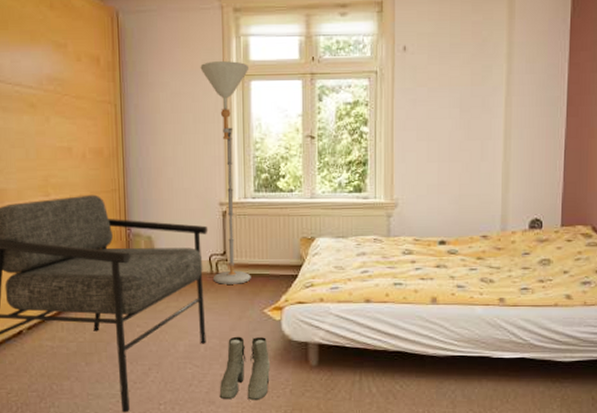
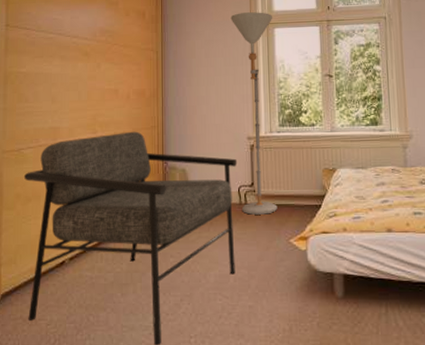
boots: present [219,336,271,401] -> none [248,266,298,334]

